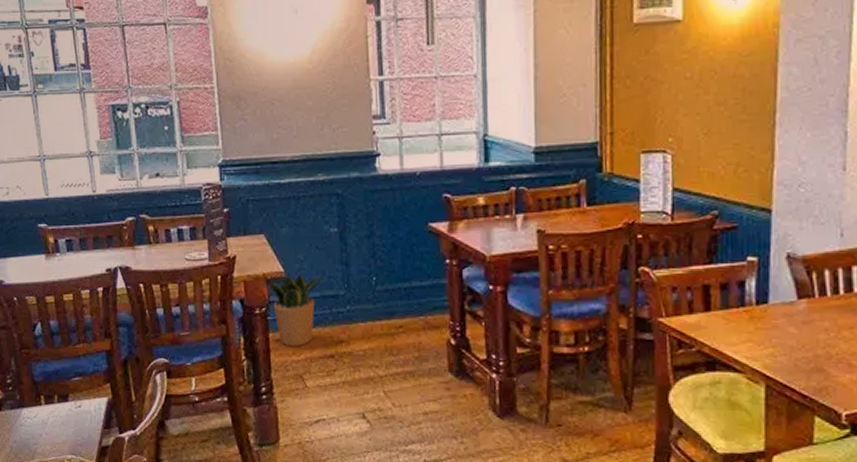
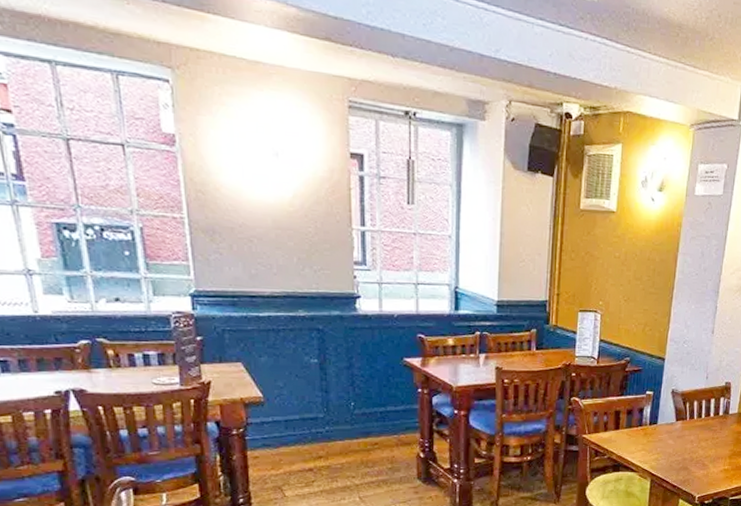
potted plant: present [269,272,328,347] -> none [247,397,307,463]

